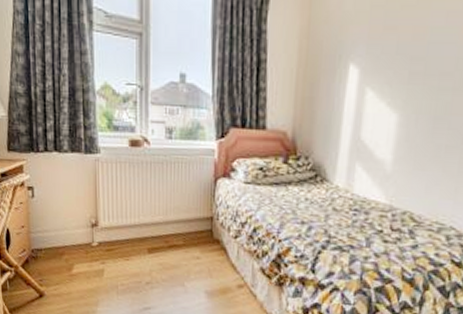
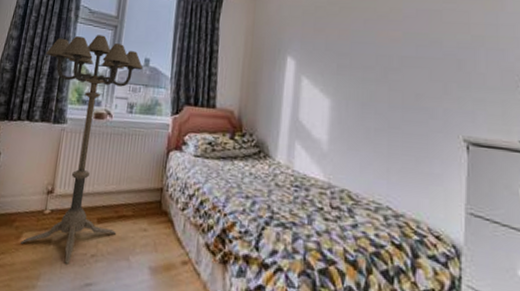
floor lamp: none [61,46,179,292] -> present [21,35,144,264]

